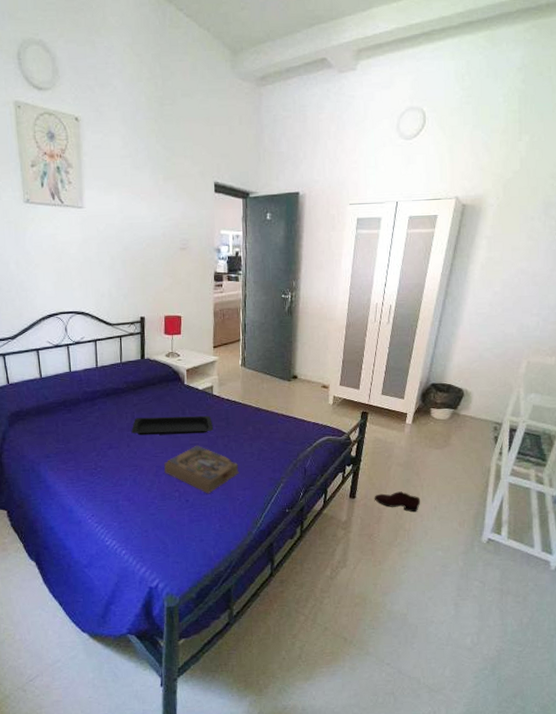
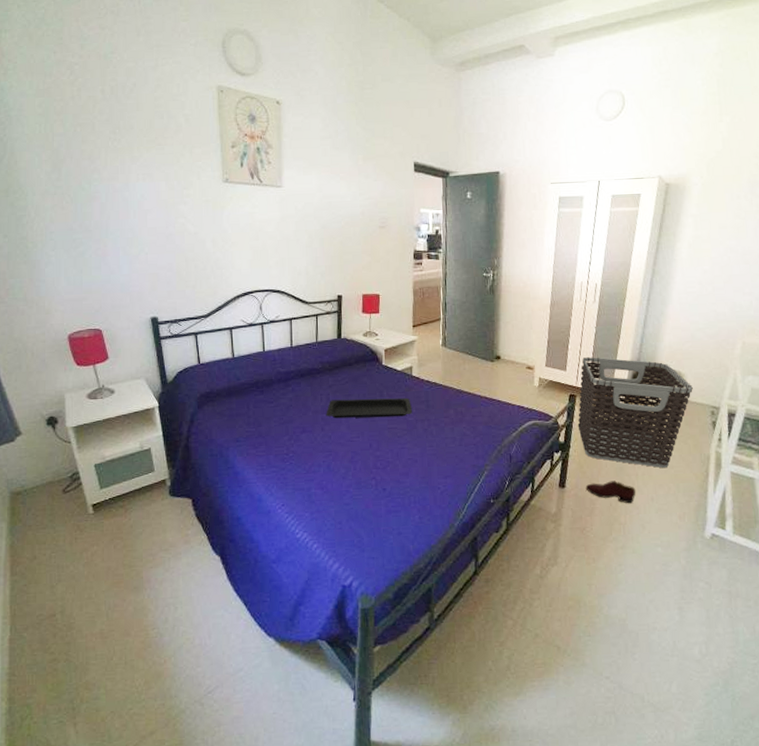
book: present [163,445,239,494] -> none [359,429,440,482]
clothes hamper: none [368,375,478,480] -> present [577,356,693,469]

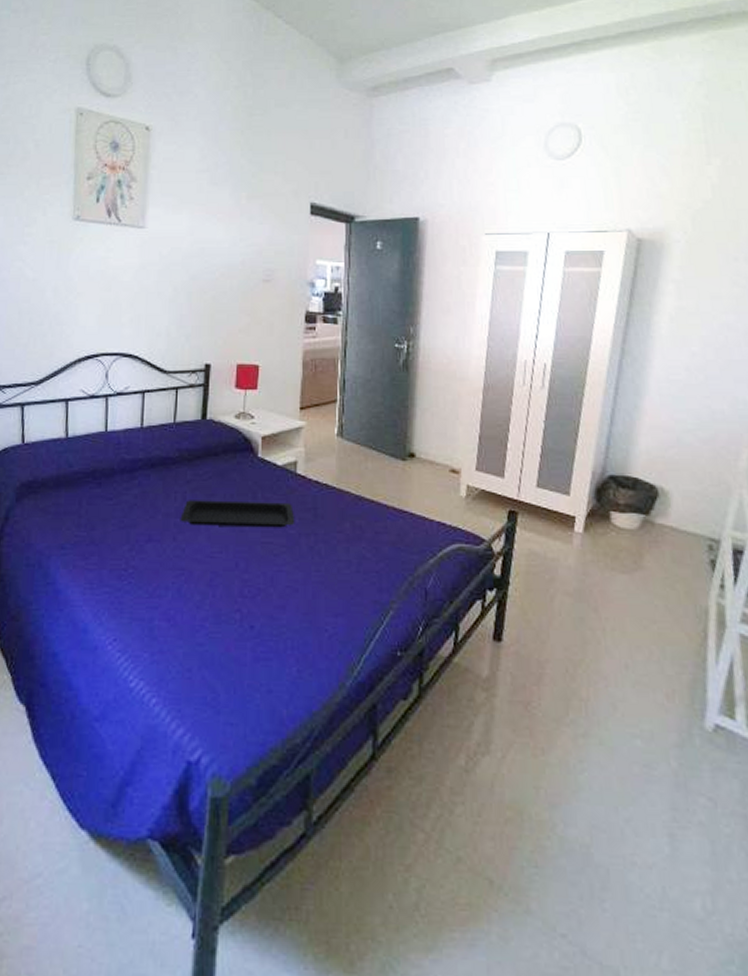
clothes hamper: present [577,356,693,469] -> none [519,459,682,623]
shoe: present [585,481,636,504] -> none [530,636,602,671]

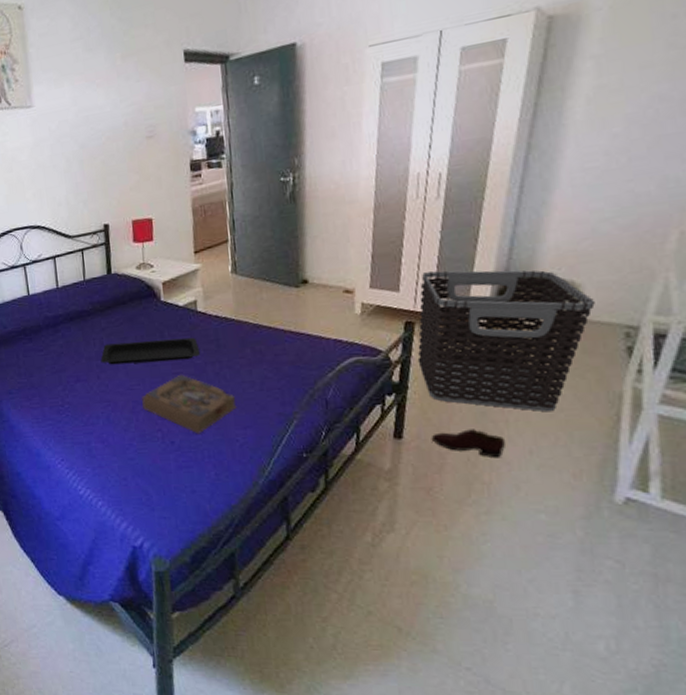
book: none [221,544,329,619] -> present [141,374,237,434]
clothes hamper: none [519,459,682,623] -> present [417,270,595,412]
shoe: none [530,636,602,671] -> present [431,429,505,458]

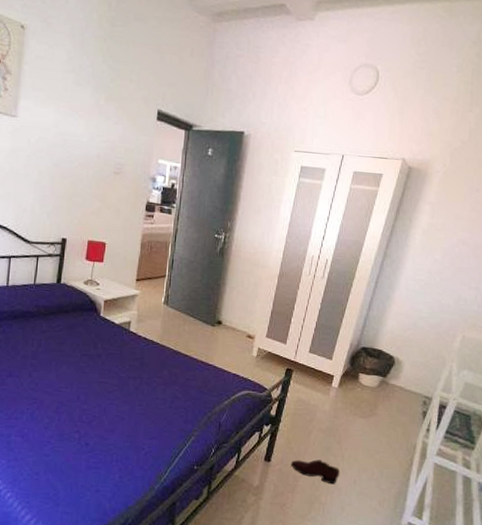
serving tray: present [100,337,201,365] -> none [35,346,126,372]
book: present [141,374,237,434] -> none [66,383,148,440]
clothes hamper: present [417,270,595,412] -> none [290,332,409,453]

